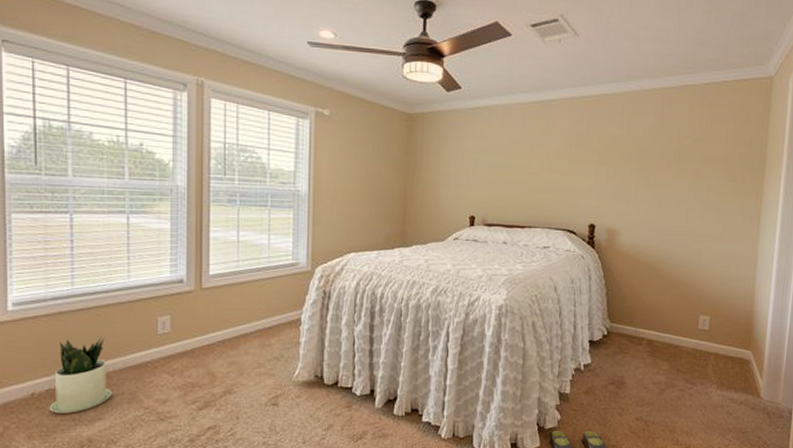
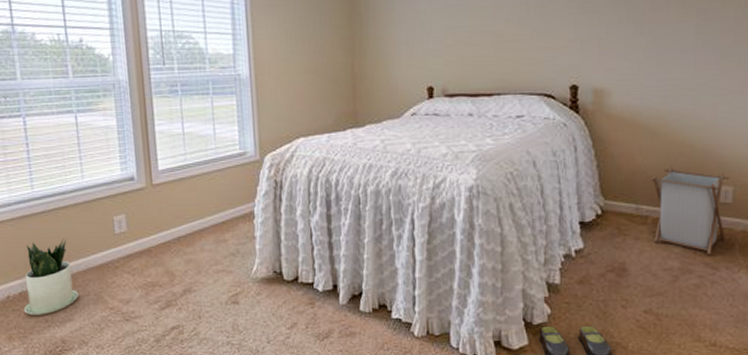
laundry basket: none [647,298,708,372] -> present [651,167,730,255]

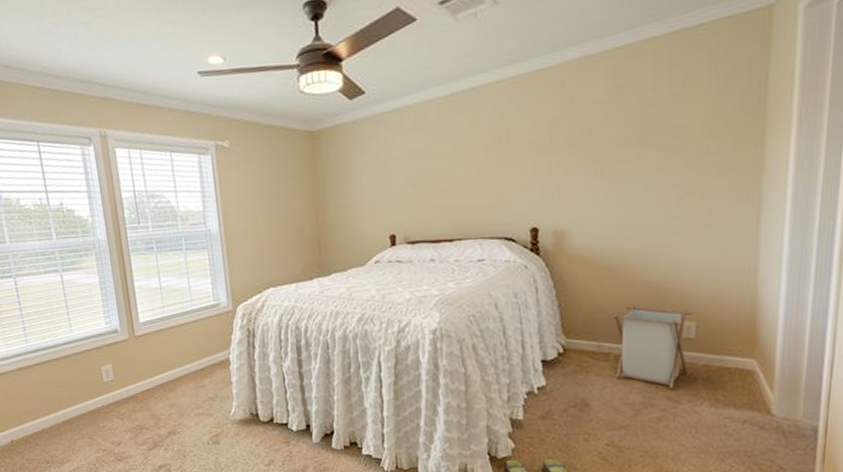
planter: present [23,239,79,315] -> none [25,388,75,457]

